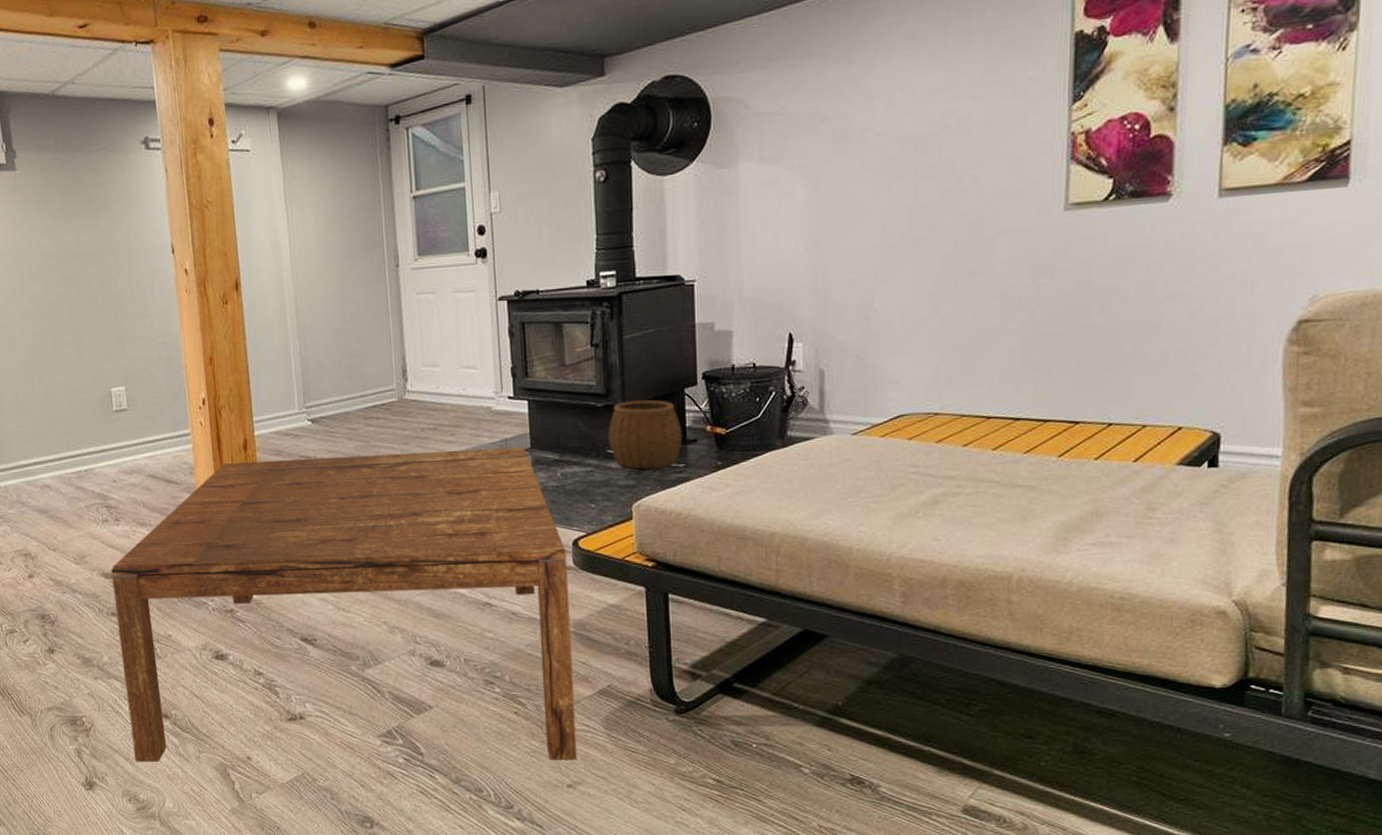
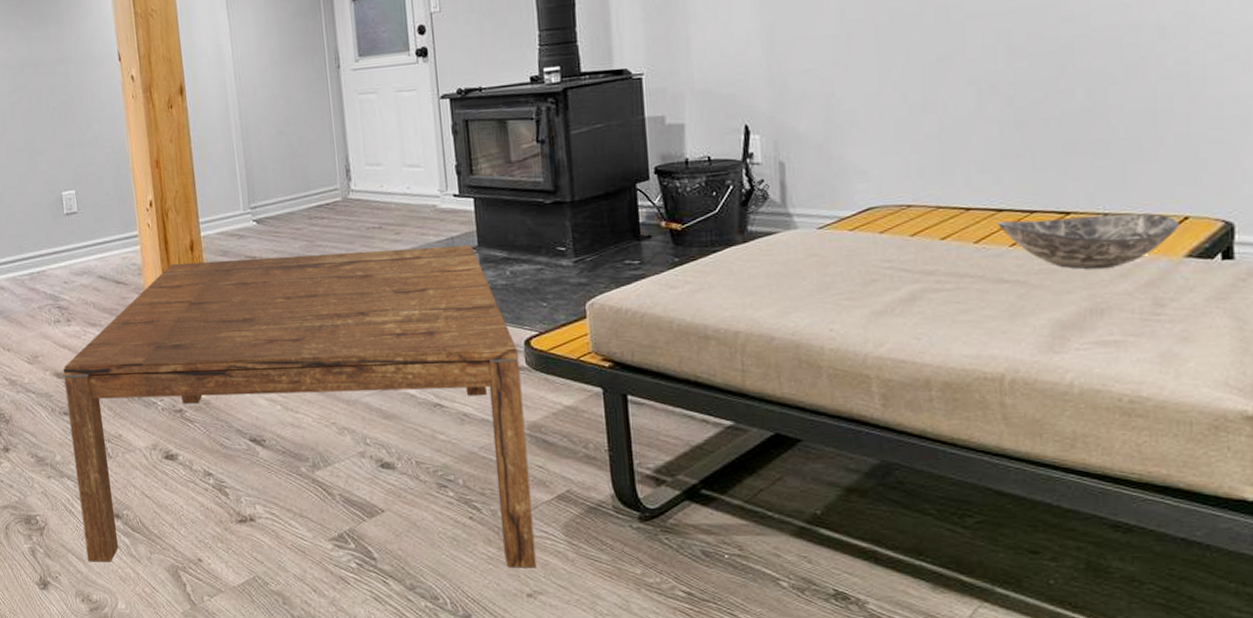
woven basket: present [608,399,682,469] -> none [557,195,636,267]
bowl: none [1014,423,1174,475] -> present [997,212,1180,269]

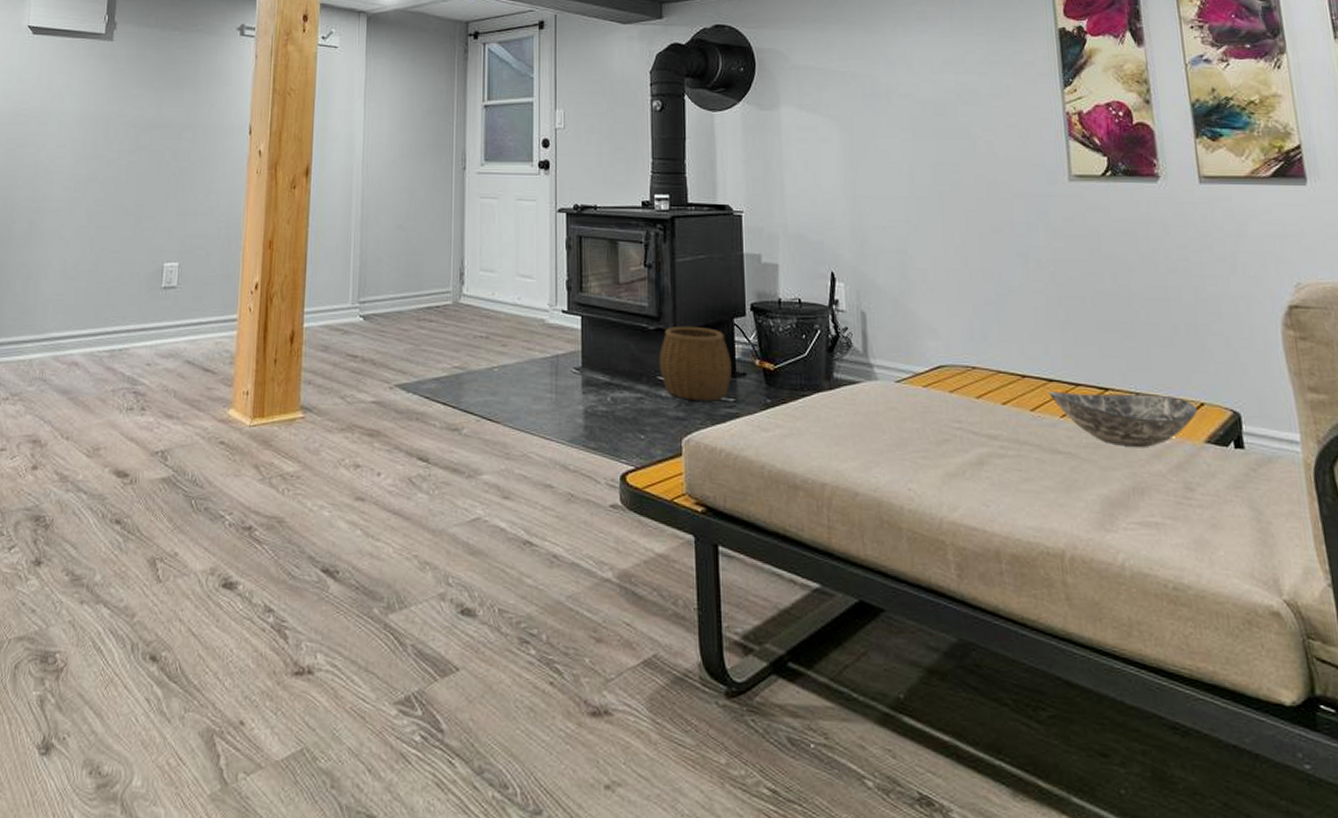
coffee table: present [63,244,537,568] -> none [107,354,617,752]
woven basket: none [557,195,636,267] -> present [659,326,732,401]

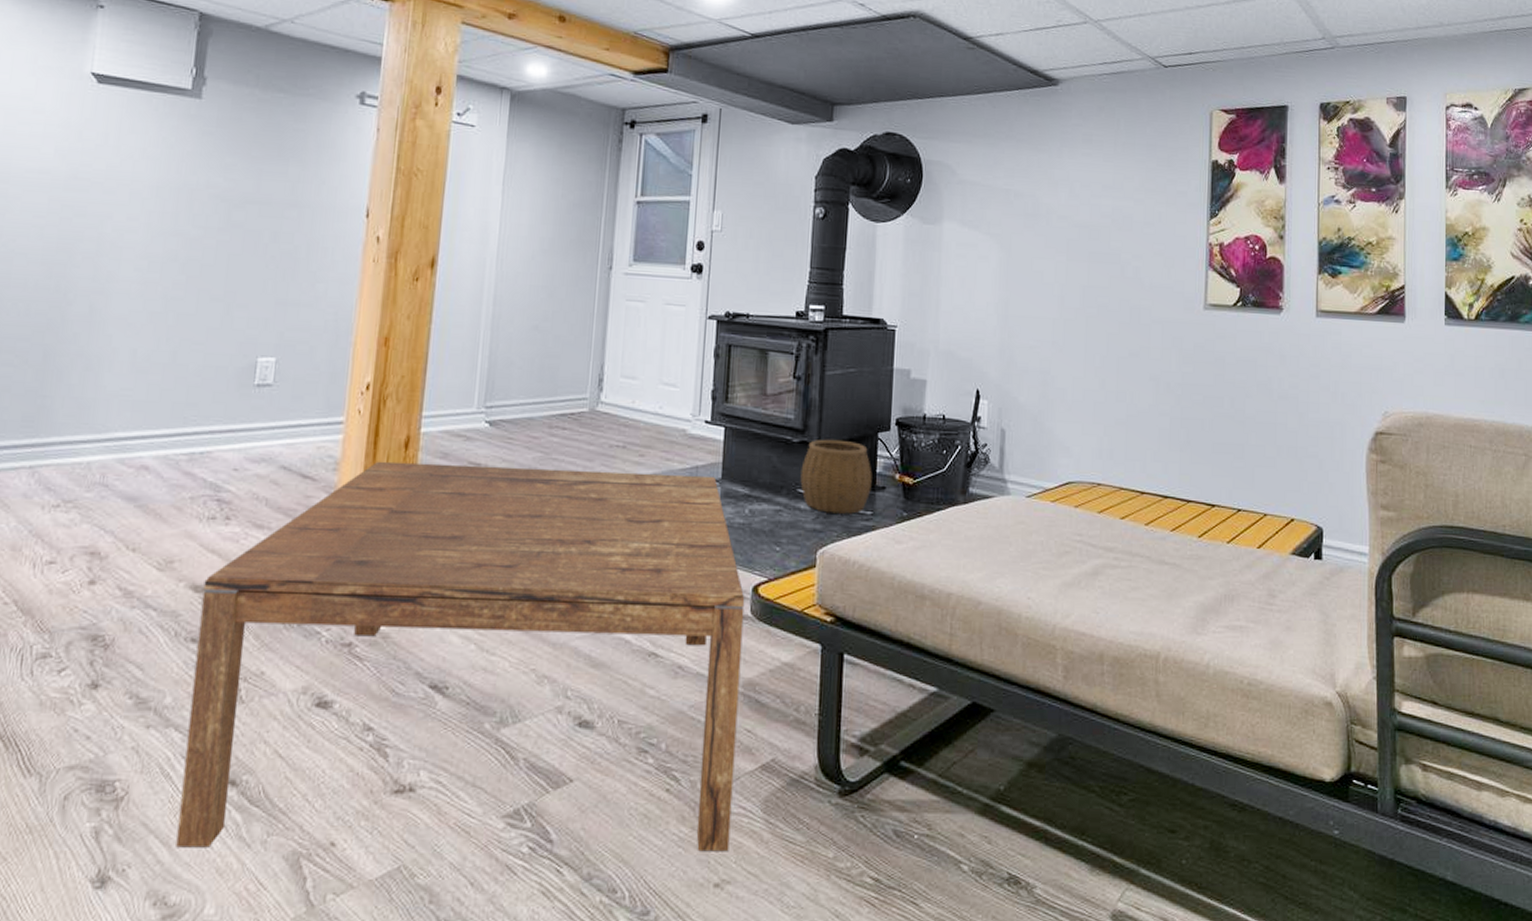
coffee table: none [107,354,617,752] -> present [176,461,745,852]
bowl: present [1048,391,1198,447] -> none [1163,507,1288,558]

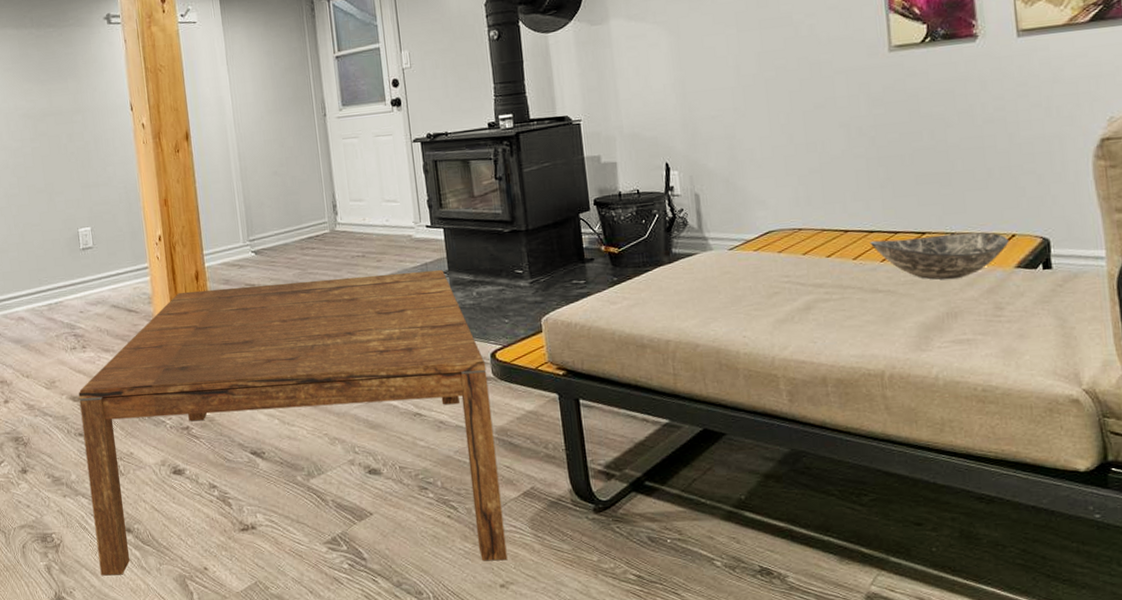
woven basket: present [800,439,872,514] -> none [515,224,581,287]
bowl: none [1163,507,1288,558] -> present [869,231,1009,280]

